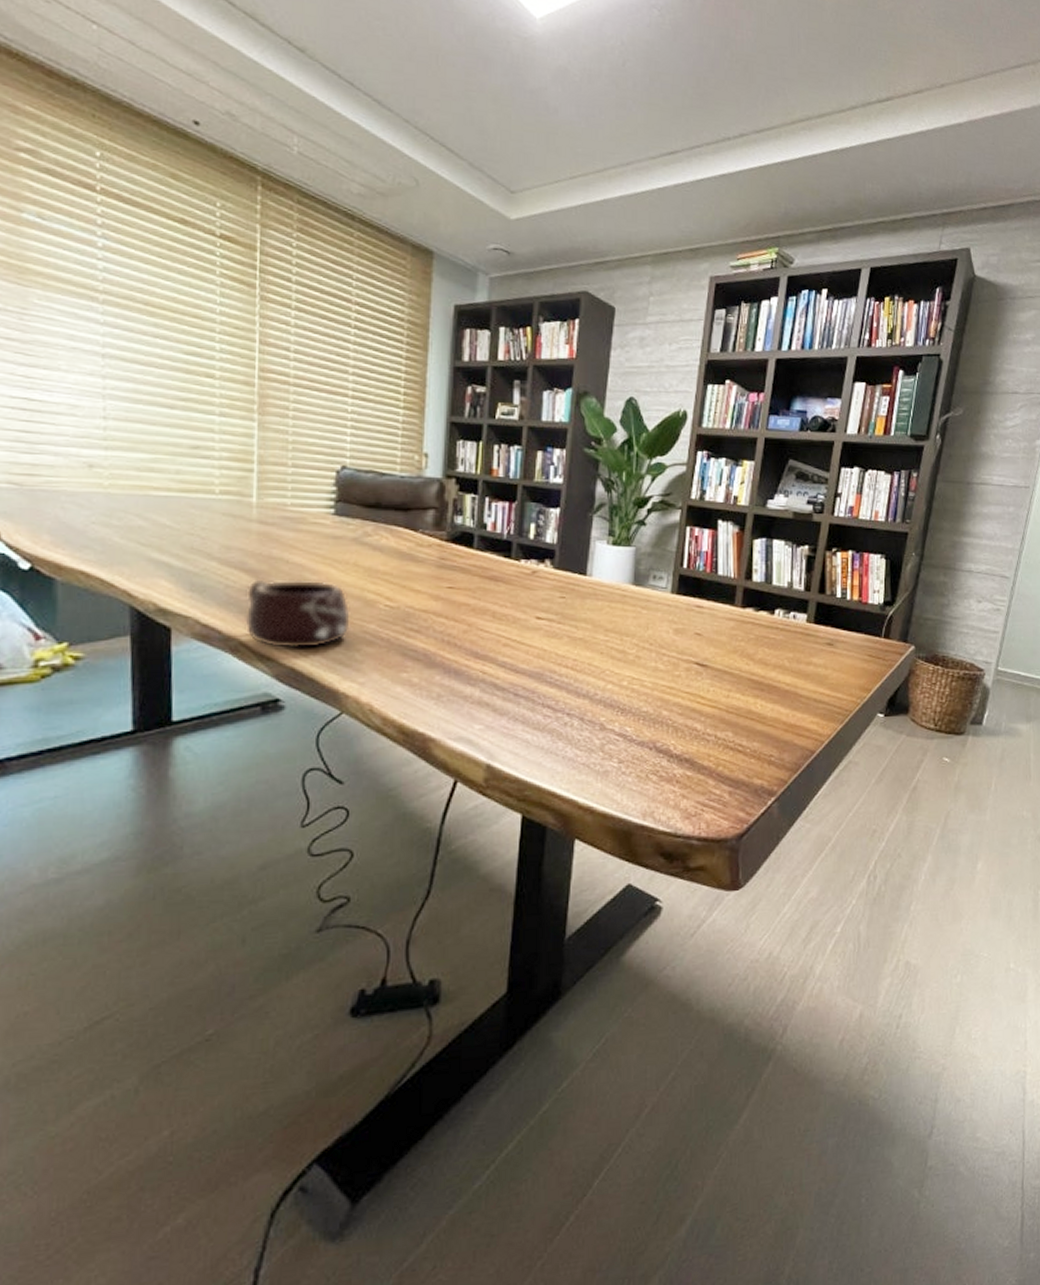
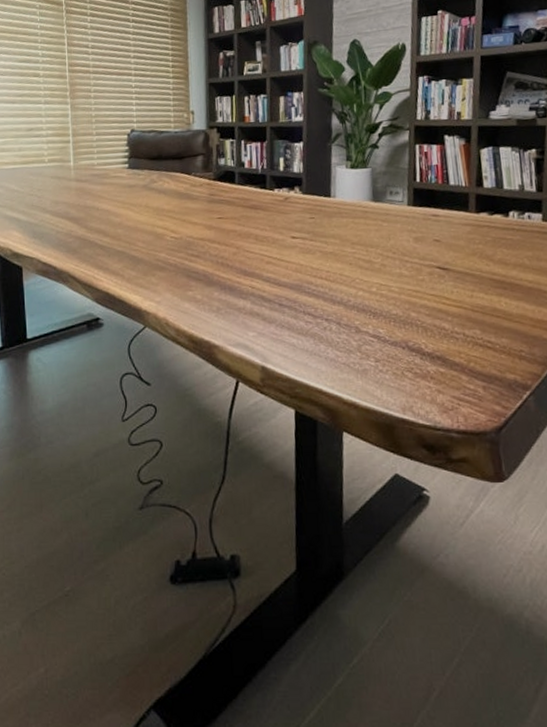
mug: present [245,579,350,649] -> none [71,221,146,278]

